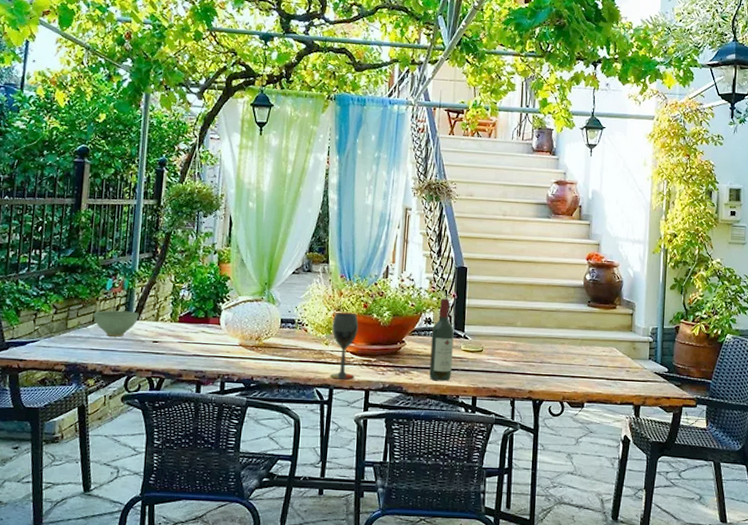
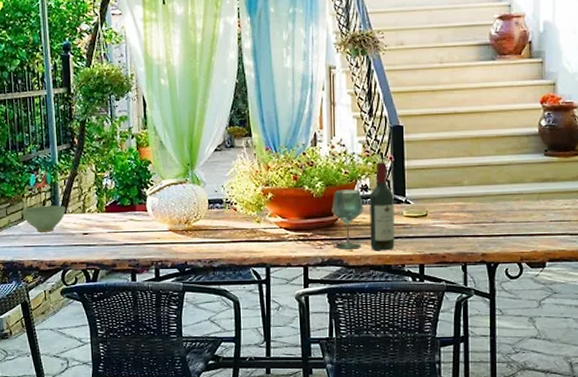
wine glass: present [330,312,359,380] -> none [262,186,290,257]
wine glass: none [396,320,426,378] -> present [331,189,363,249]

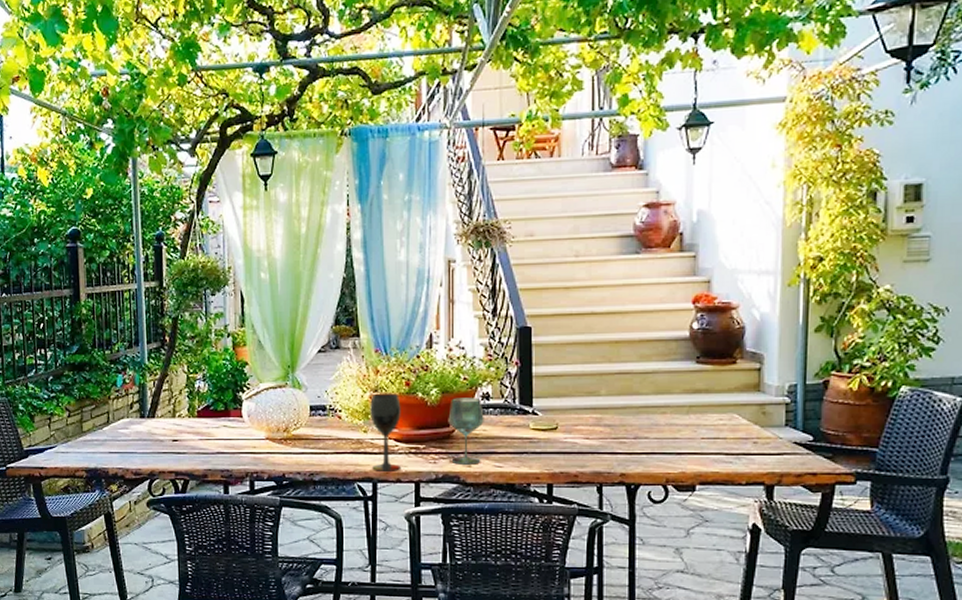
bowl: present [21,205,66,232] -> none [107,409,155,438]
wine glass: none [262,186,290,257] -> present [370,393,401,471]
wine bottle: present [369,162,395,251] -> none [491,367,519,468]

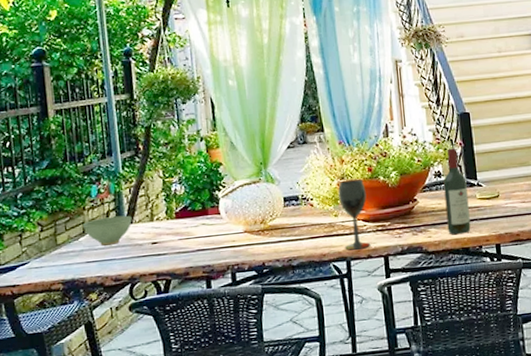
bowl: none [107,409,155,438] -> present [82,215,132,246]
wine glass: present [448,397,484,465] -> none [407,176,438,236]
wine bottle: none [491,367,519,468] -> present [443,148,471,235]

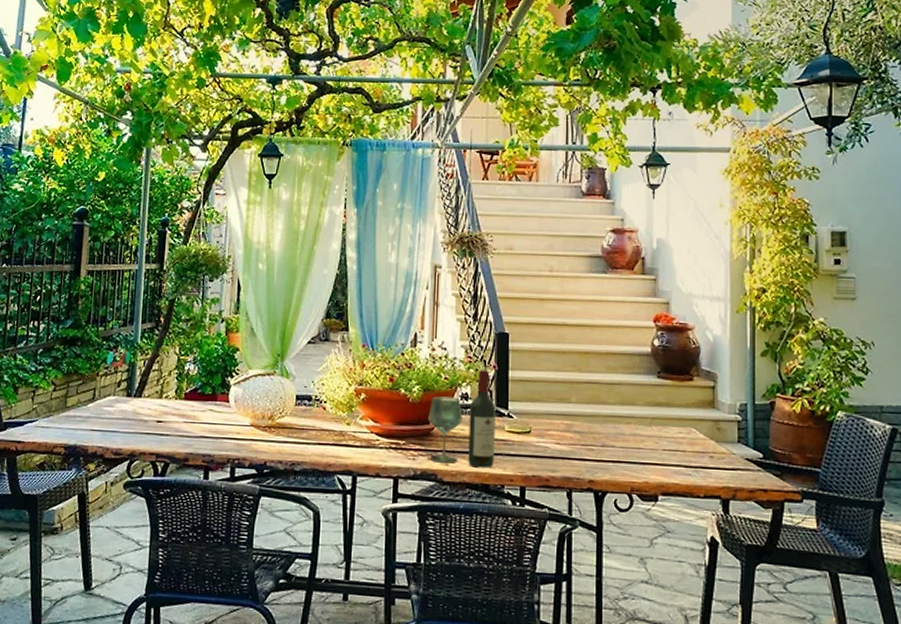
bowl: present [82,215,132,246] -> none [93,386,142,416]
wine glass: present [338,178,370,251] -> none [353,386,384,466]
wine glass: none [407,176,438,236] -> present [428,396,463,464]

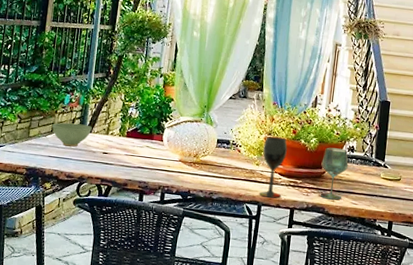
bowl: none [93,386,142,416] -> present [52,122,92,147]
wine glass: none [353,386,384,466] -> present [259,136,288,198]
wine bottle: present [468,370,496,468] -> none [349,129,375,206]

